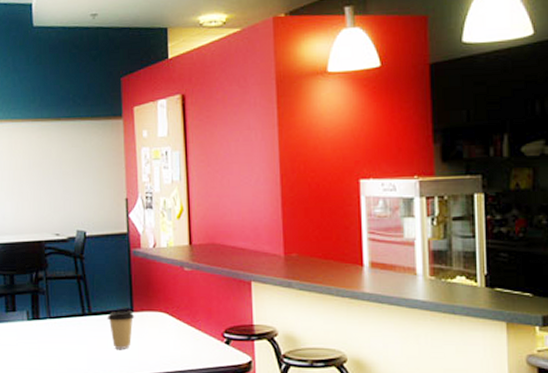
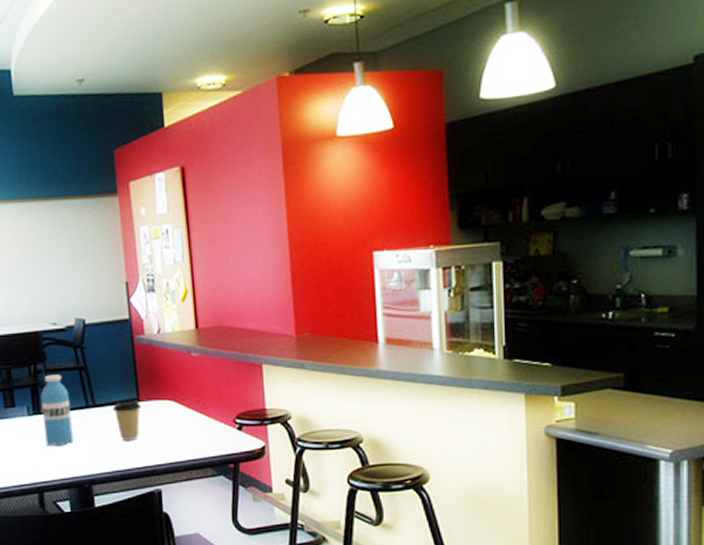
water bottle: none [40,282,69,350] -> present [40,374,74,445]

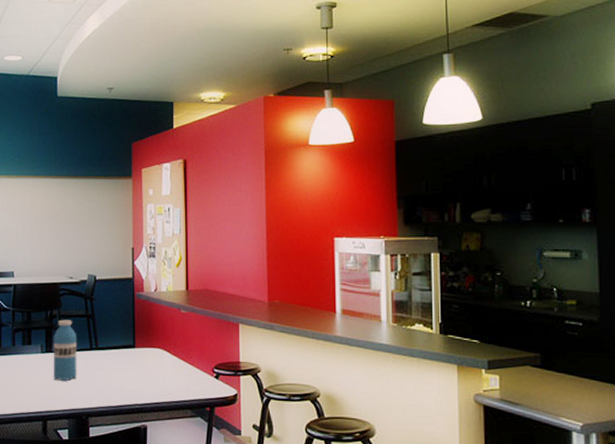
coffee cup: present [112,400,142,441] -> none [111,346,136,381]

